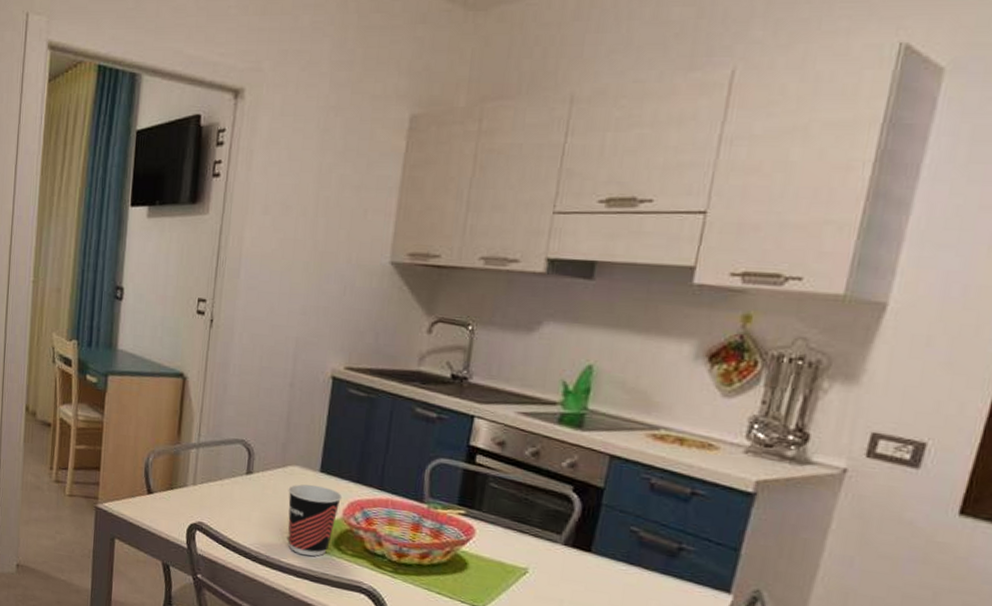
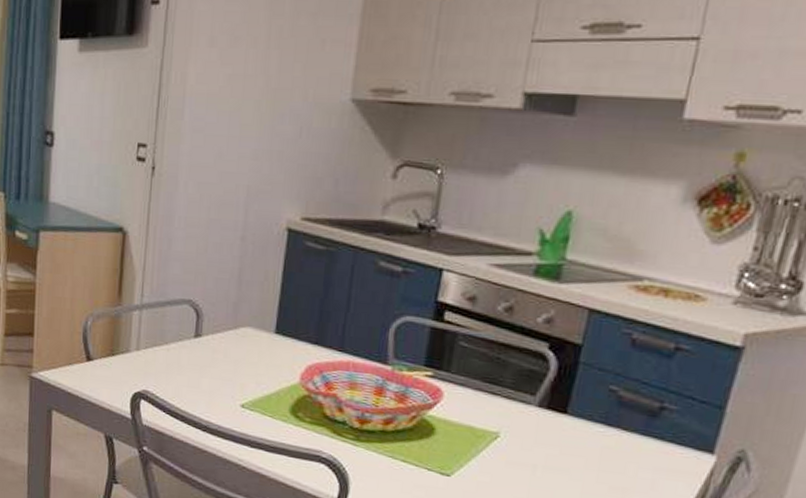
cup: present [288,484,343,557] -> none [240,347,300,425]

